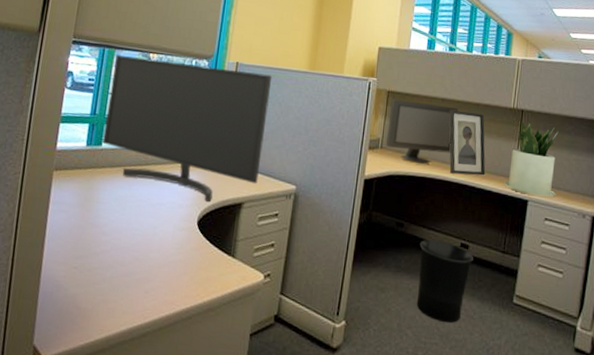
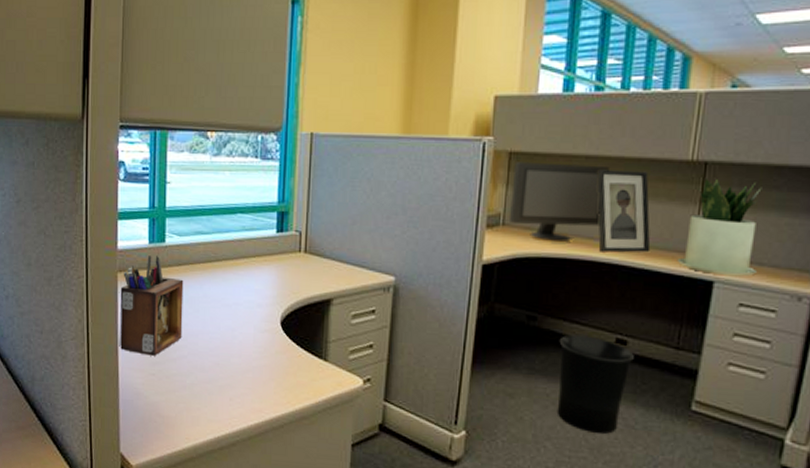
desk organizer: none [47,157,115,250] -> present [120,255,184,356]
computer monitor: present [101,54,273,202] -> none [165,136,357,299]

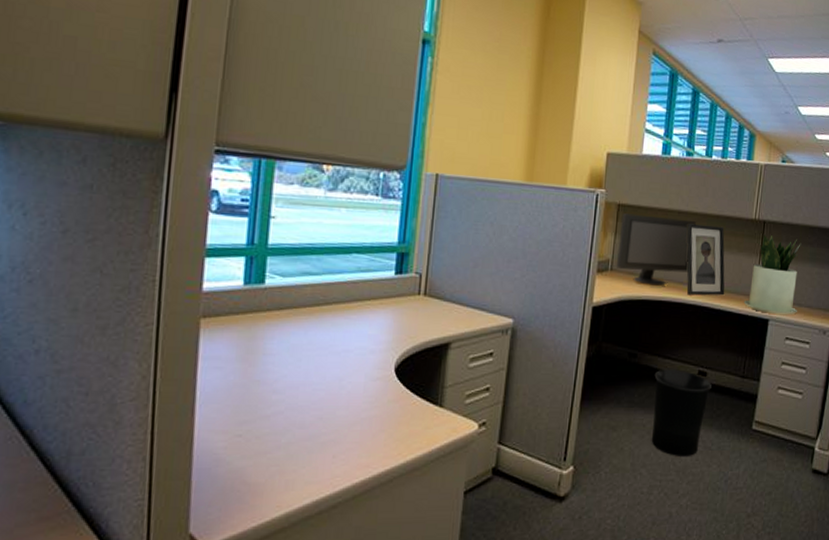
desk organizer: present [120,255,184,356] -> none [198,298,285,414]

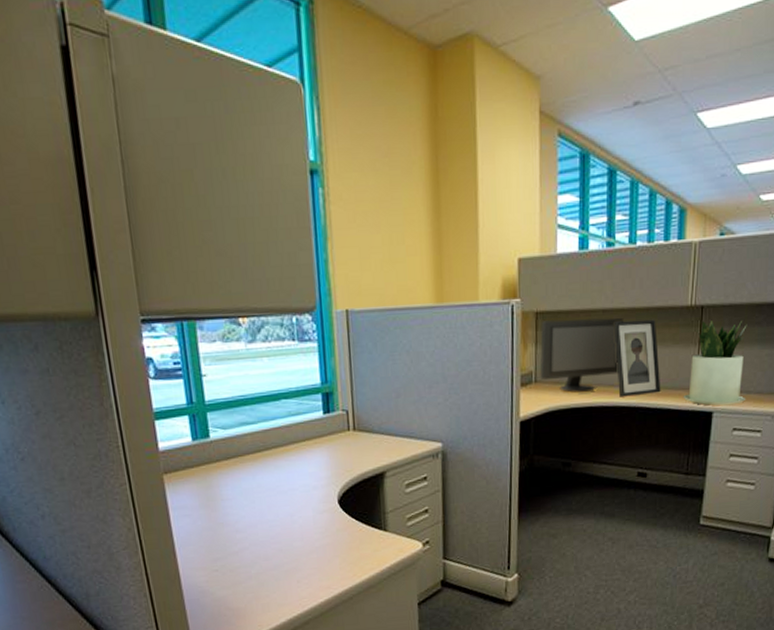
waste bin: present [651,369,712,456] -> none [591,473,653,557]

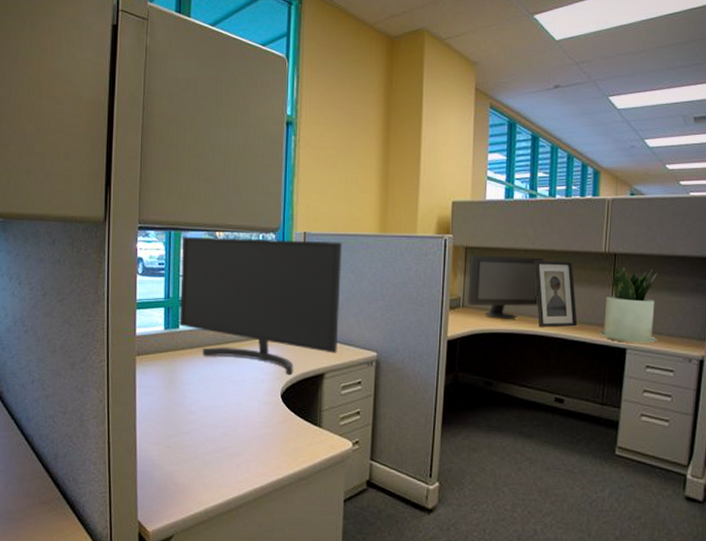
computer monitor: none [197,318,397,478] -> present [178,236,342,375]

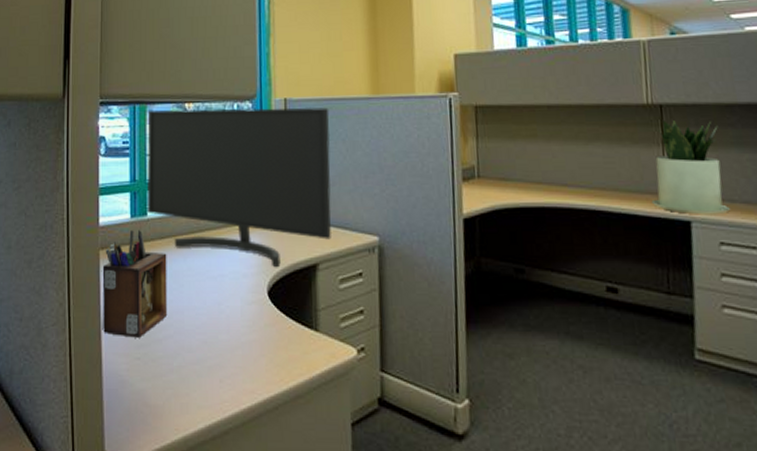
desk organizer: none [138,340,196,430] -> present [102,230,168,338]
computer monitor: present [468,255,543,319] -> none [481,114,572,191]
picture frame: present [534,261,578,328] -> none [560,117,624,199]

